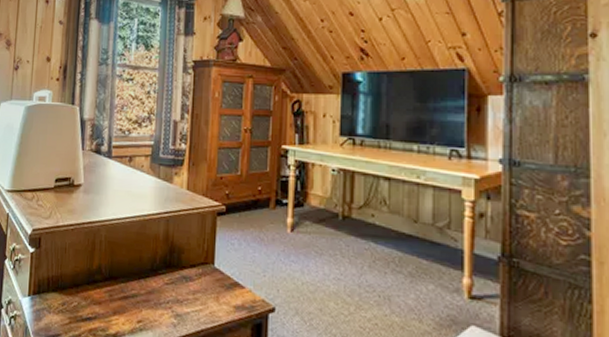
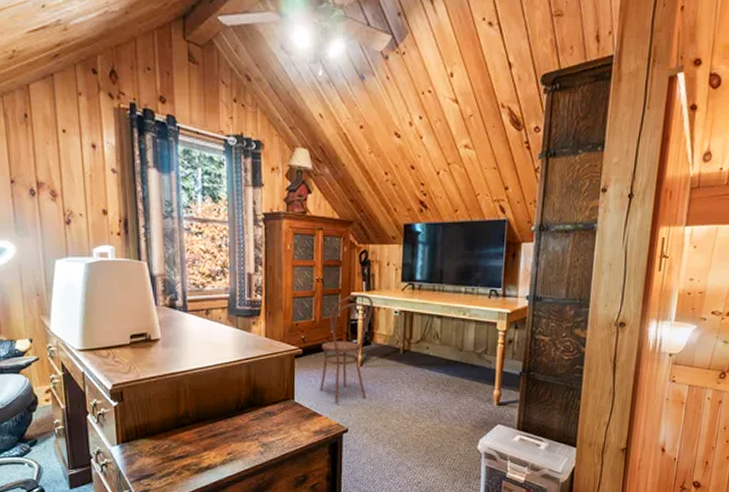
chair: none [243,147,308,275] -> present [320,294,374,404]

